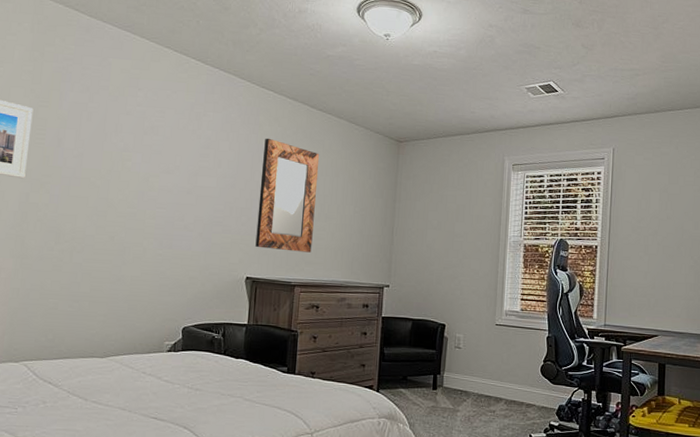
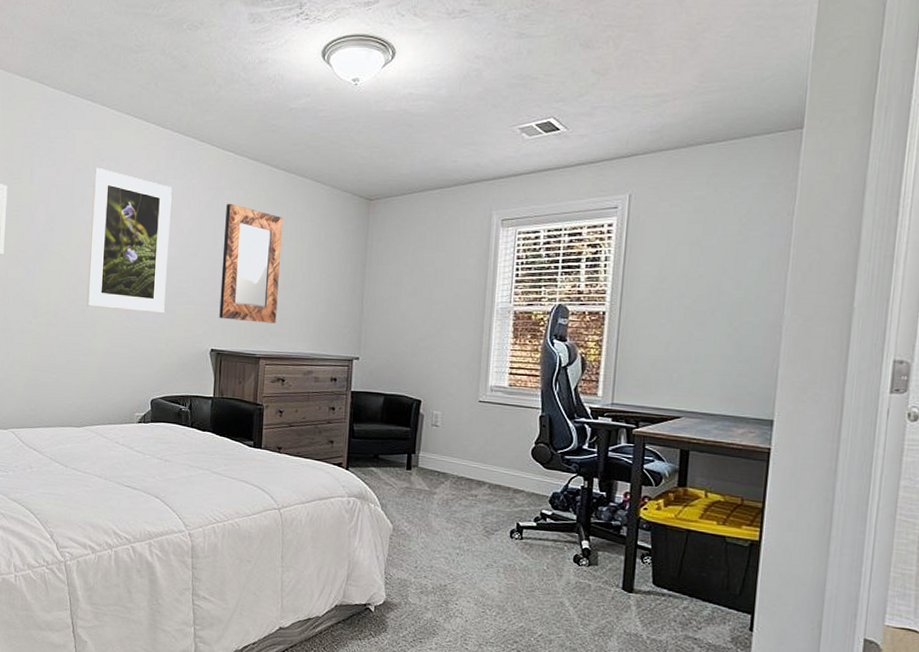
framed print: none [116,96,211,242] -> present [87,167,172,314]

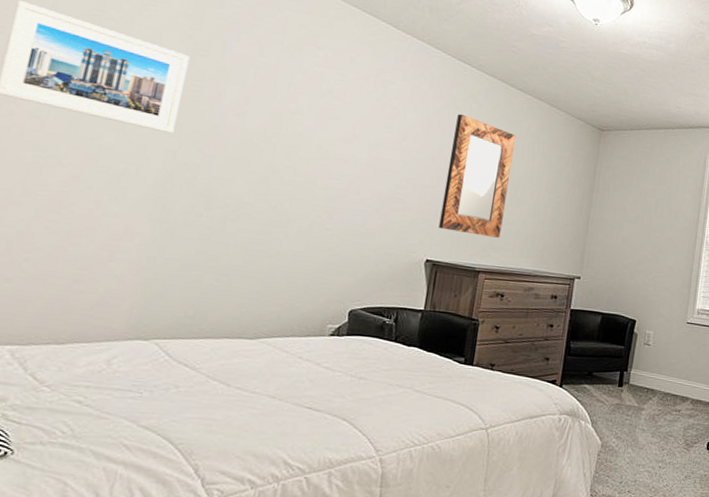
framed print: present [87,167,172,314] -> none [279,54,399,218]

